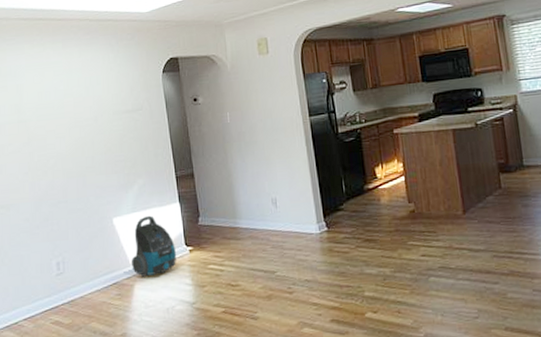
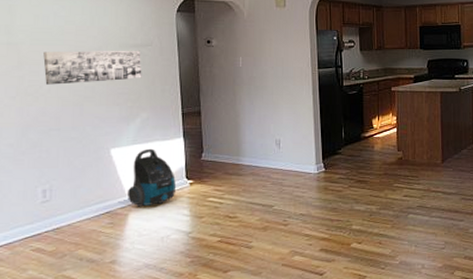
wall art: none [48,115,136,158] -> present [43,50,142,85]

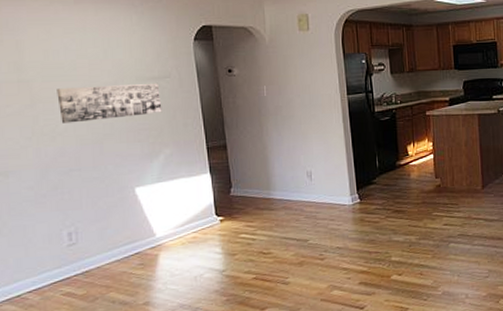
vacuum cleaner: present [126,148,176,207] -> none [155,185,206,247]

